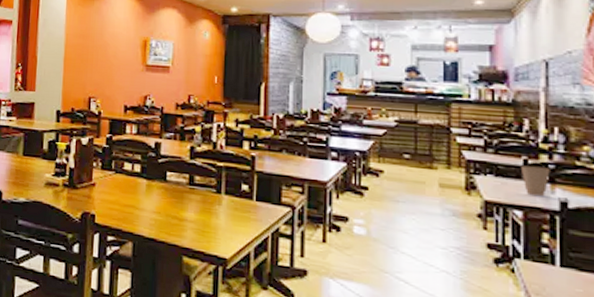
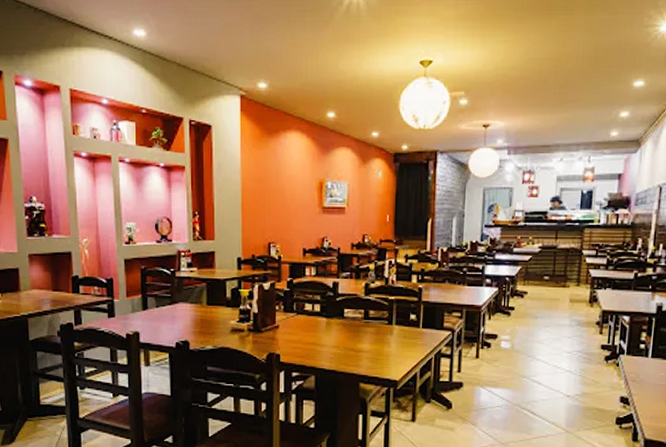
cup: present [521,165,550,197] -> none [632,278,653,304]

